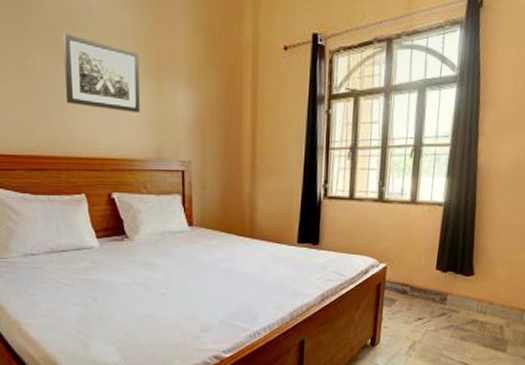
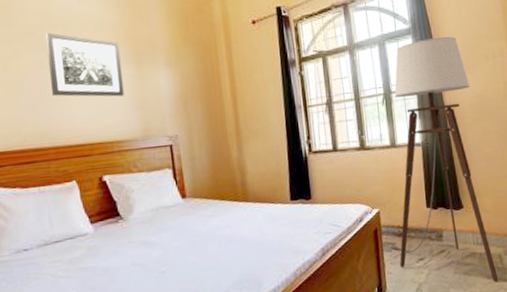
floor lamp: none [389,89,510,352] -> present [389,36,499,283]

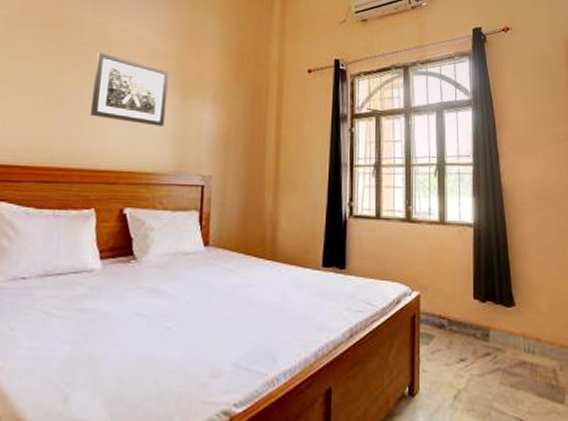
floor lamp: present [389,36,499,283] -> none [427,113,552,403]

